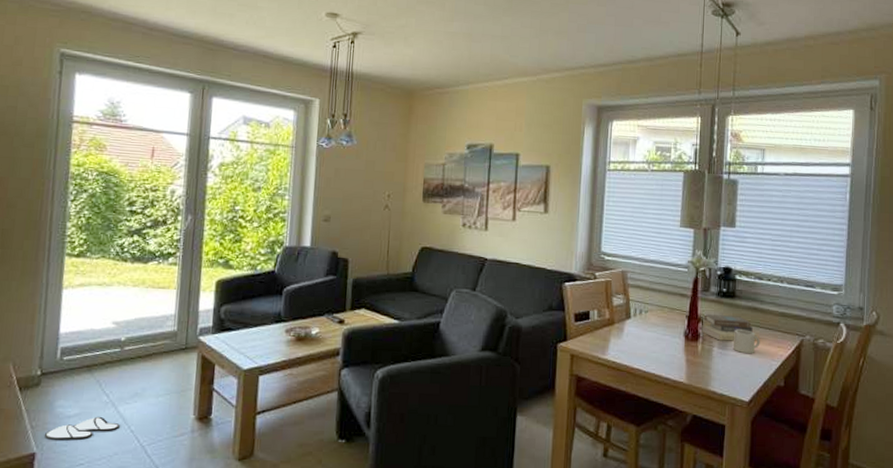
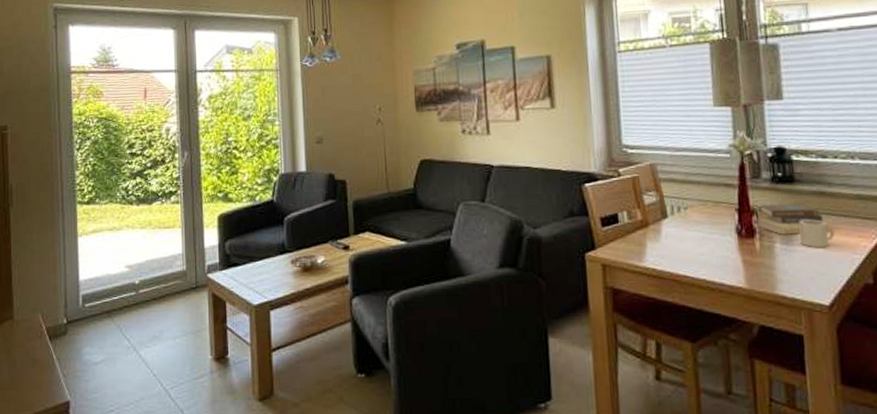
slippers: present [44,416,120,441] -> none [75,361,143,387]

